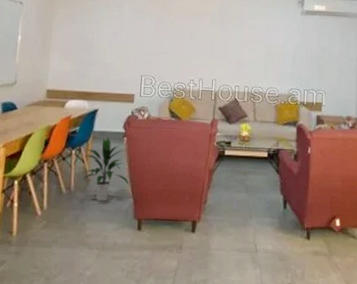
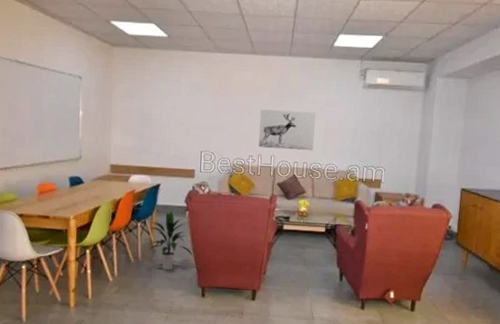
wall art: none [200,34,256,75] -> present [259,109,316,151]

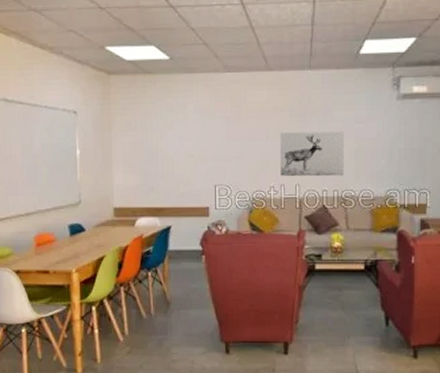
indoor plant: present [148,210,193,271] -> none [161,256,213,325]

